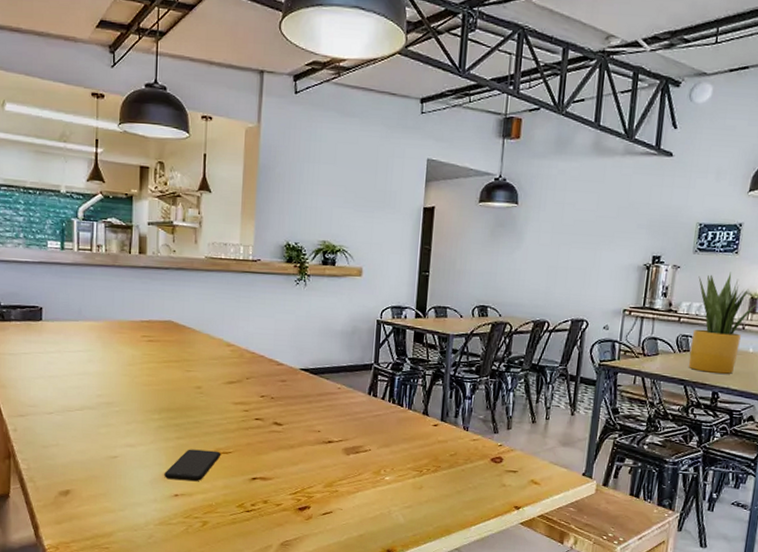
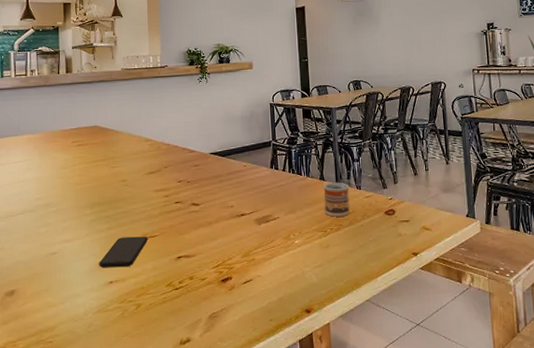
cup: none [423,419,456,458] -> present [323,182,350,217]

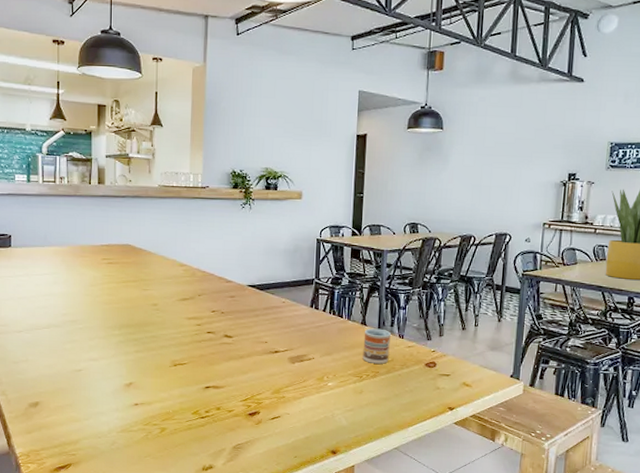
smartphone: present [99,236,148,267] -> none [125,361,177,391]

